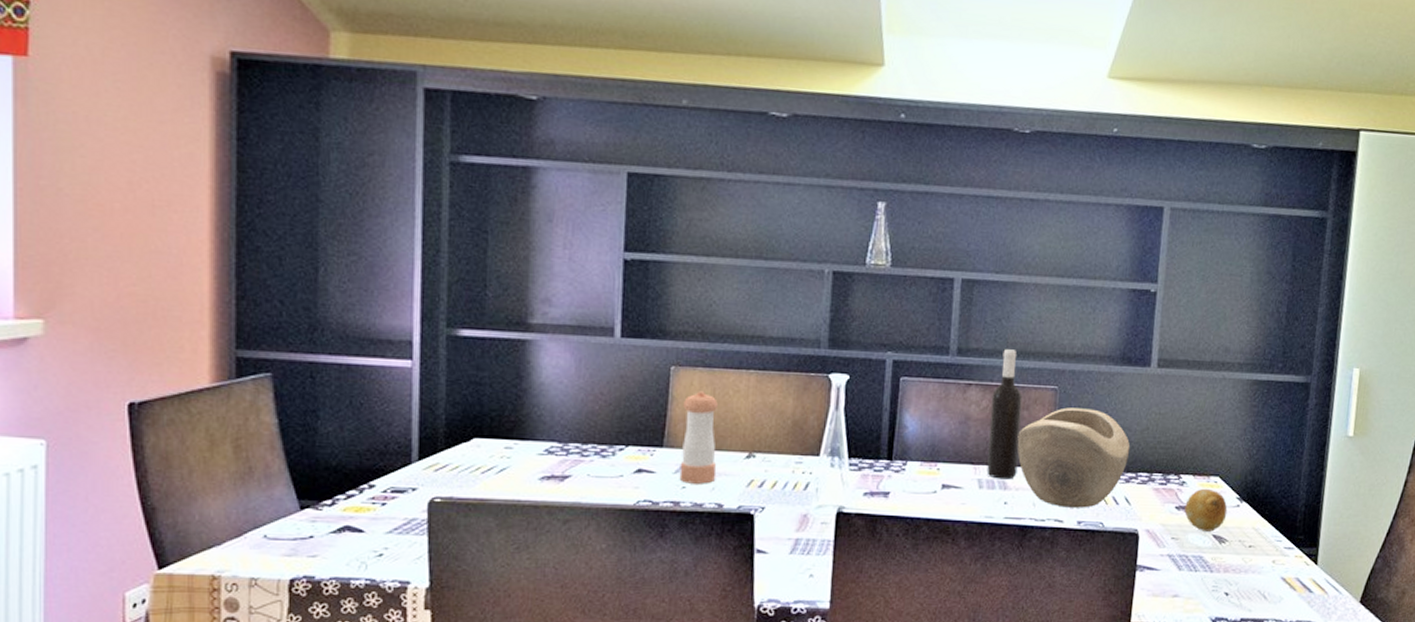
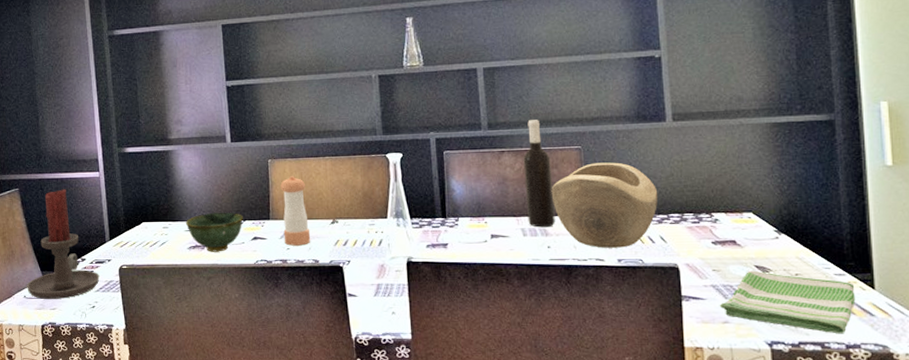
candle holder: none [269,380,396,542] -> present [26,189,100,299]
bowl: none [539,431,627,487] -> present [185,212,244,252]
dish towel: none [1172,540,1301,610] -> present [719,270,856,333]
fruit: present [1184,488,1228,532] -> none [721,223,767,263]

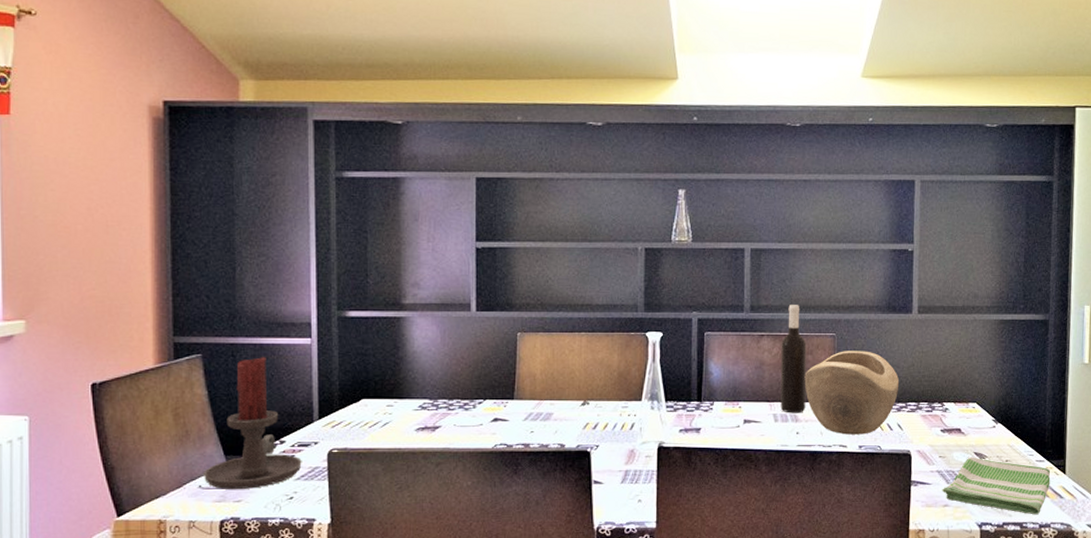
bowl: present [185,212,244,252] -> none [414,389,485,435]
pepper shaker: present [280,176,311,246] -> none [528,352,558,429]

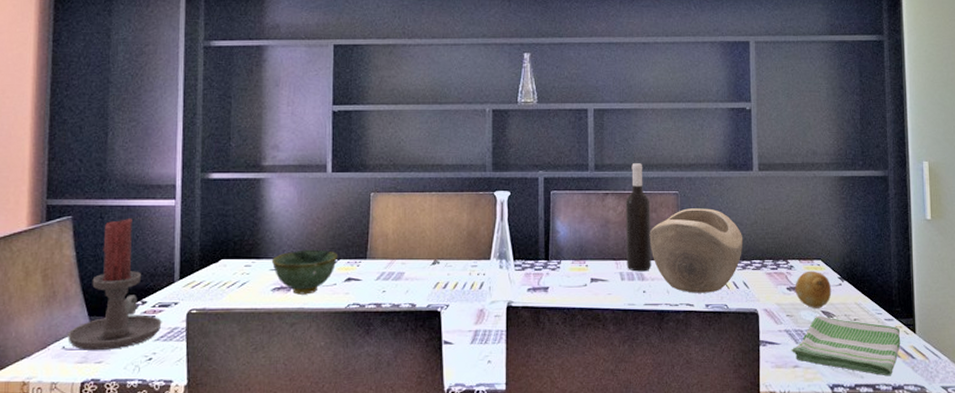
bowl: none [414,389,485,435] -> present [271,249,339,295]
fruit: none [949,413,985,450] -> present [795,270,832,308]

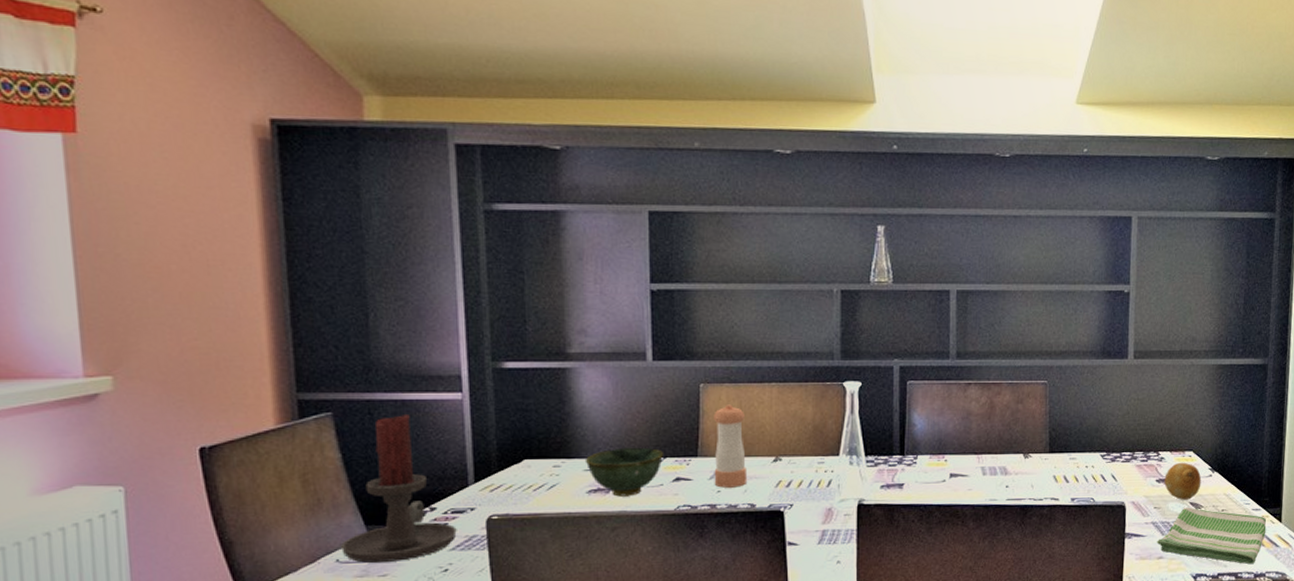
pepper shaker: none [380,211,410,288] -> present [713,404,748,488]
wine bottle: present [625,163,652,272] -> none [988,351,1017,466]
decorative bowl: present [649,208,743,293] -> none [1014,399,1114,487]

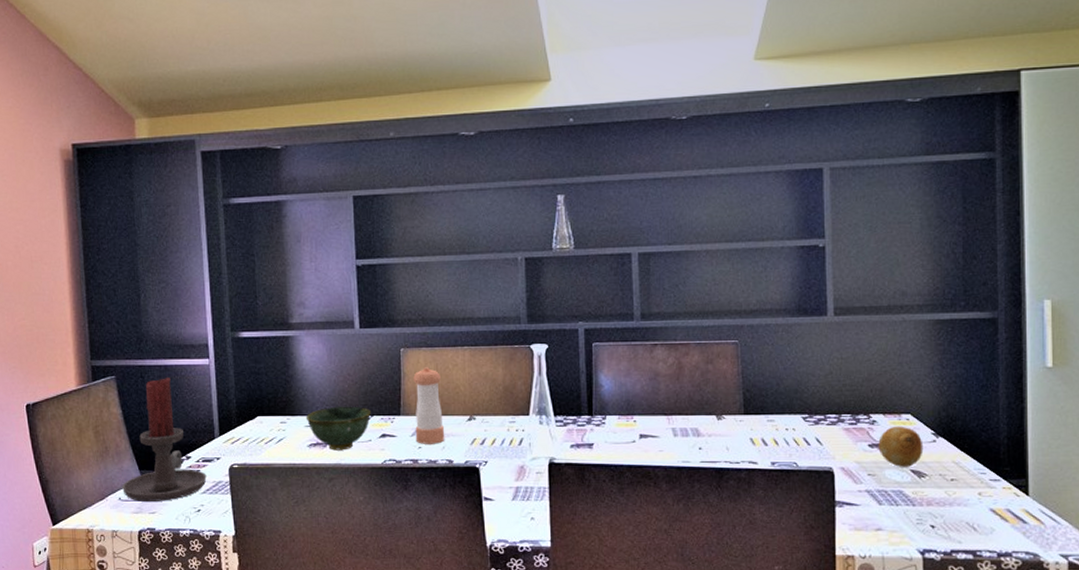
dish towel: present [1156,507,1267,564] -> none [873,475,1009,541]

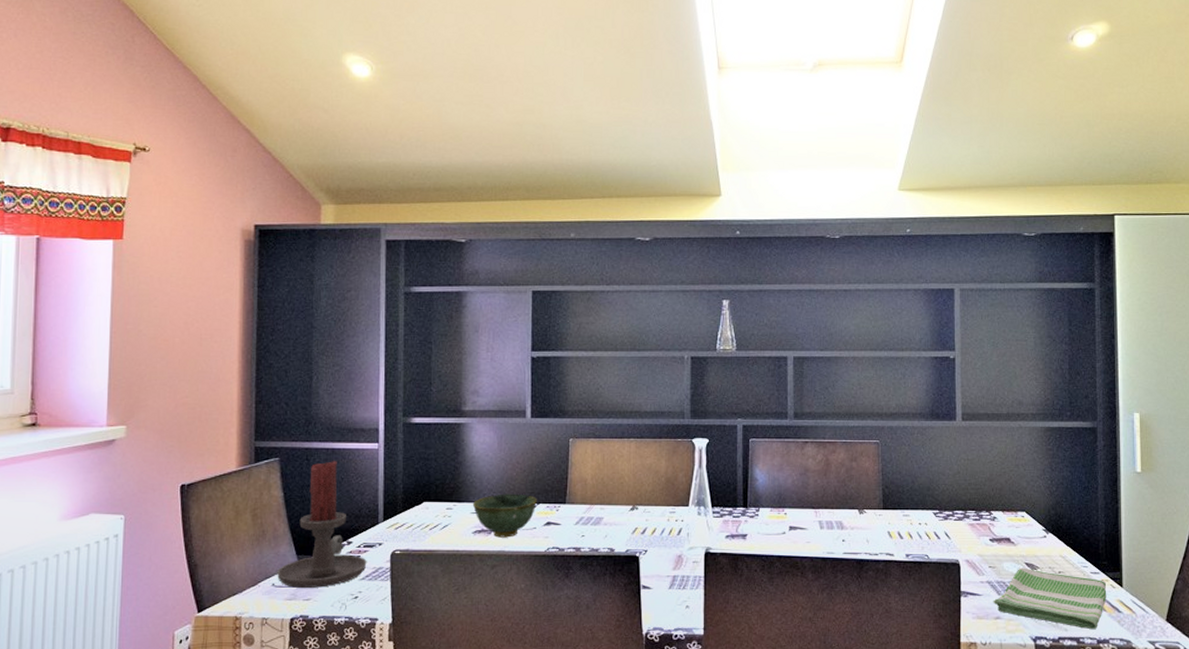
pepper shaker: present [413,367,445,444] -> none [579,457,608,533]
dish towel: none [873,475,1009,541] -> present [993,567,1107,629]
fruit: present [878,426,924,467] -> none [998,522,1036,560]

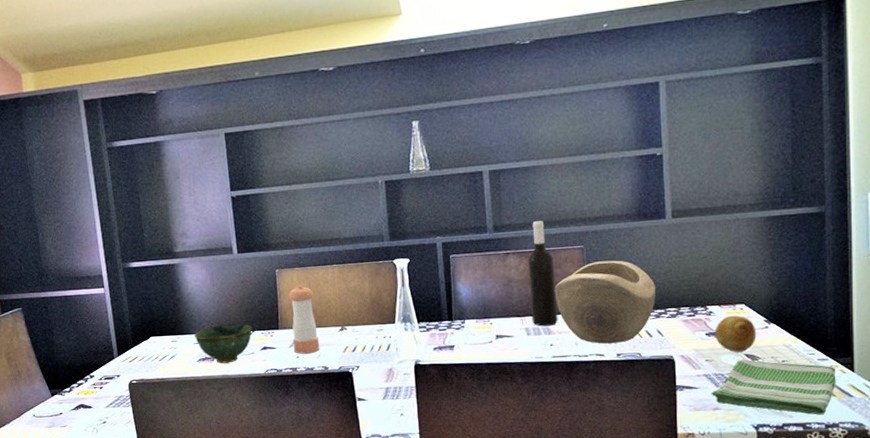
candle holder: present [276,461,367,588] -> none [34,307,110,417]
pepper shaker: none [579,457,608,533] -> present [288,285,320,354]
wine bottle: none [825,412,851,521] -> present [527,221,558,327]
decorative bowl: none [849,458,945,543] -> present [554,260,657,344]
fruit: none [998,522,1036,560] -> present [715,315,757,352]

